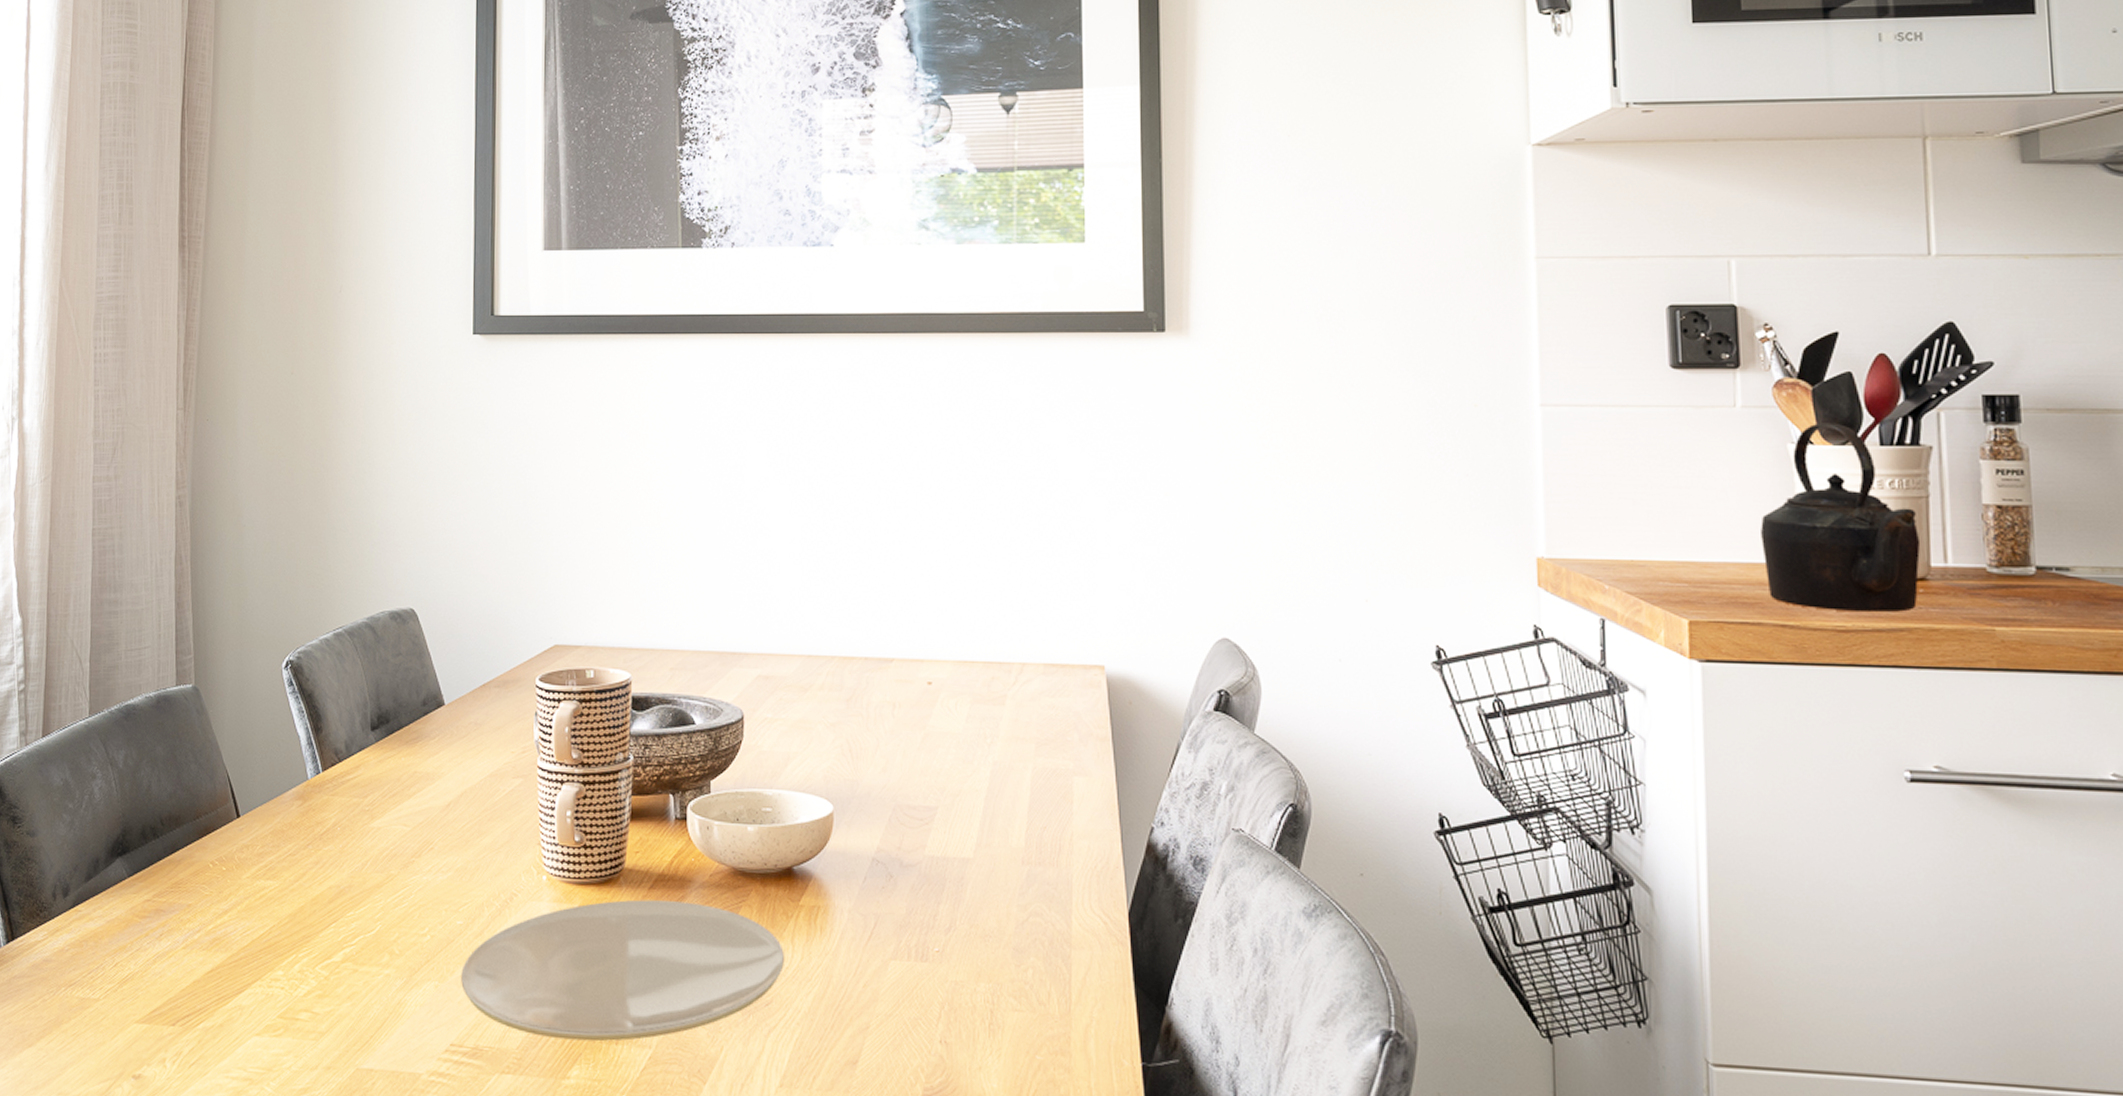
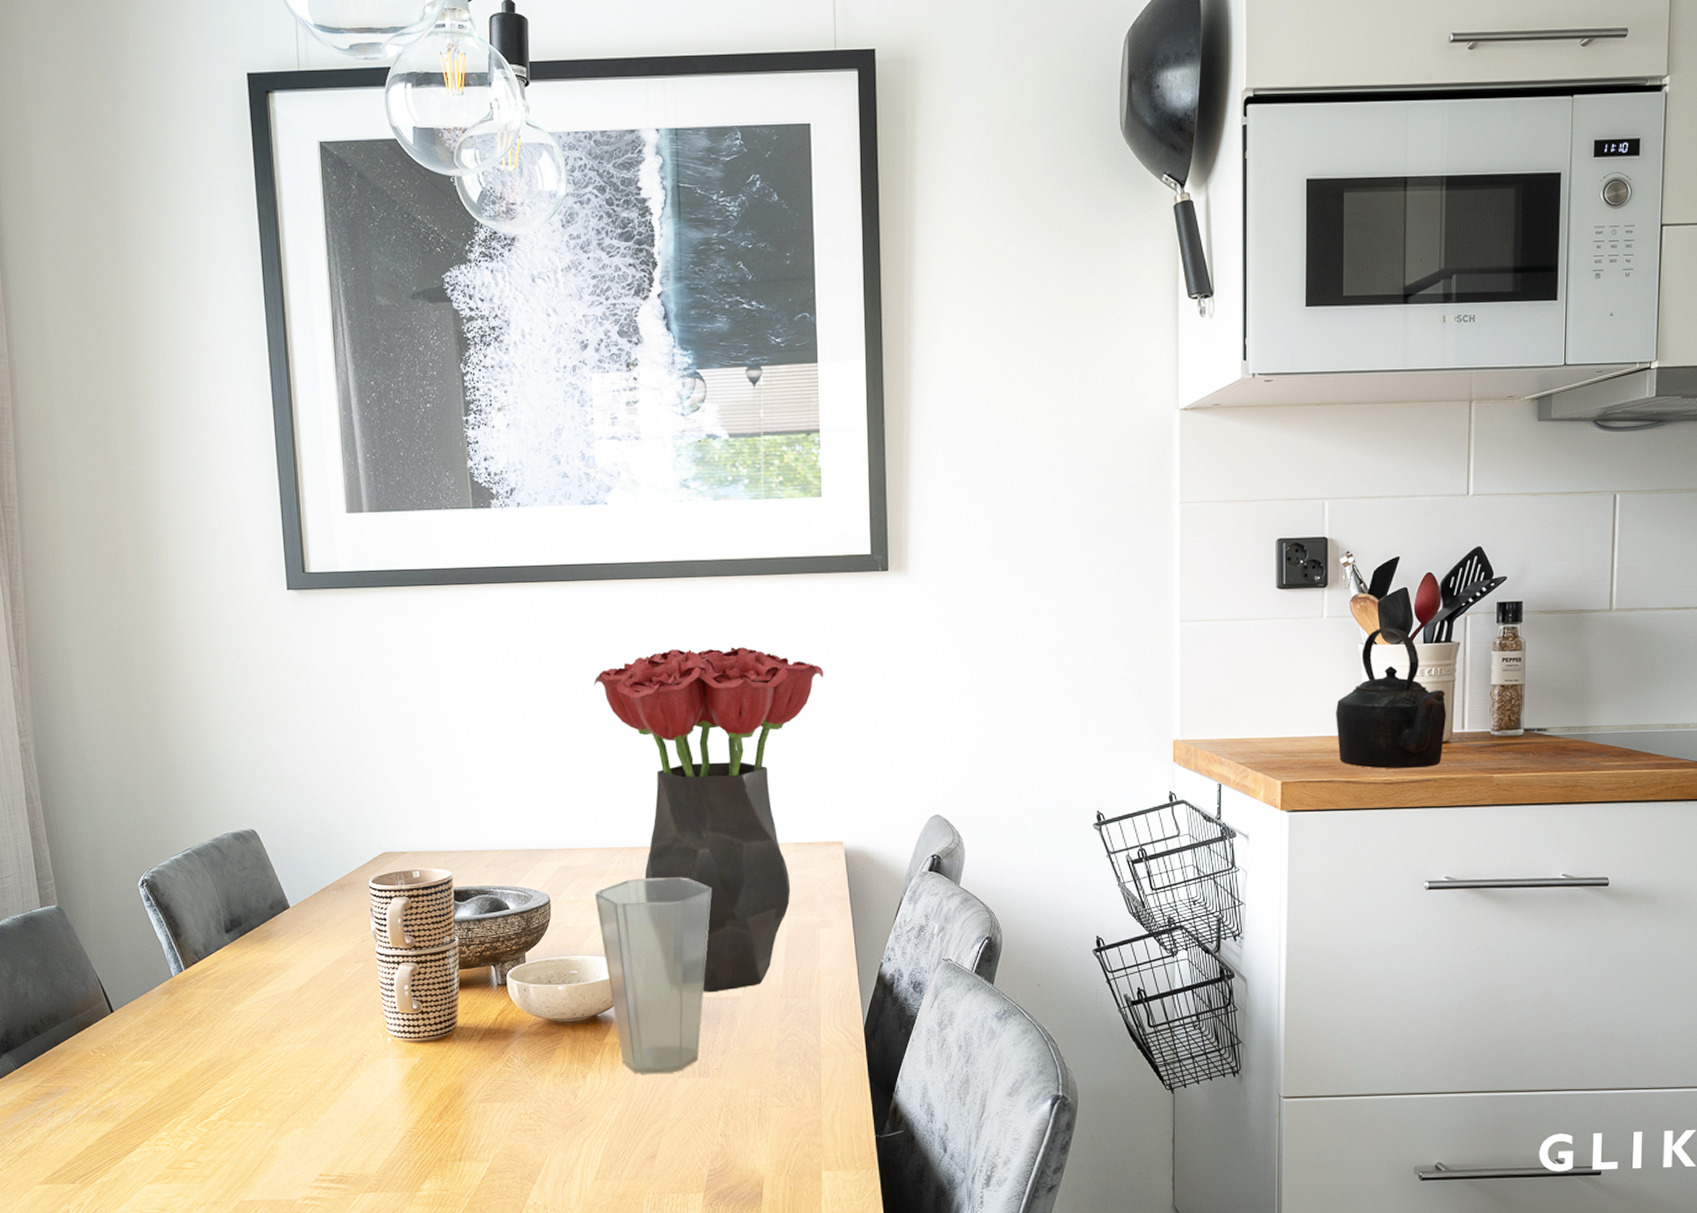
plate: present [461,899,784,1042] -> none [324,1048,594,1162]
cup: none [797,696,940,952] -> present [594,877,713,1074]
bouquet: none [808,417,1085,850] -> present [593,647,824,993]

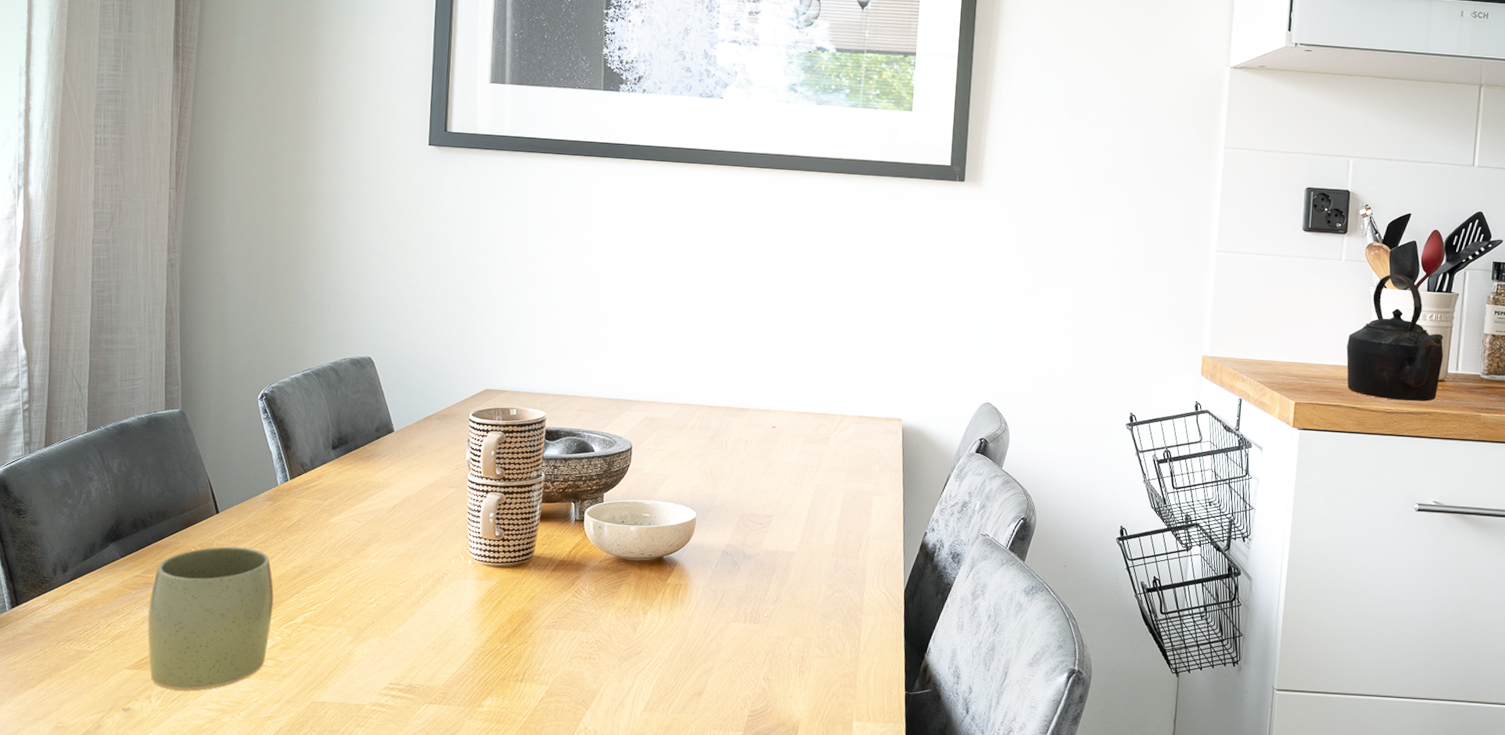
mug: none [53,1046,186,1202] -> present [147,546,274,691]
bouquet: present [593,647,824,993] -> none [693,232,900,546]
cup: present [594,877,713,1074] -> none [673,434,780,617]

